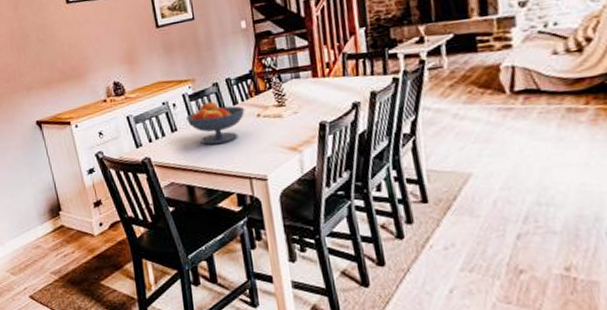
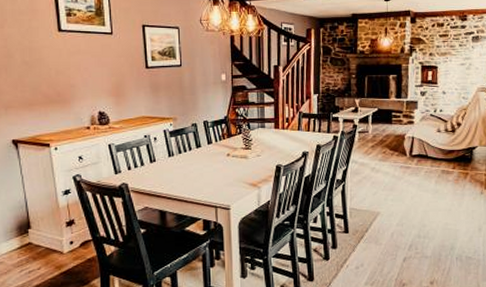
fruit bowl: present [186,101,245,145] -> none [166,139,218,176]

